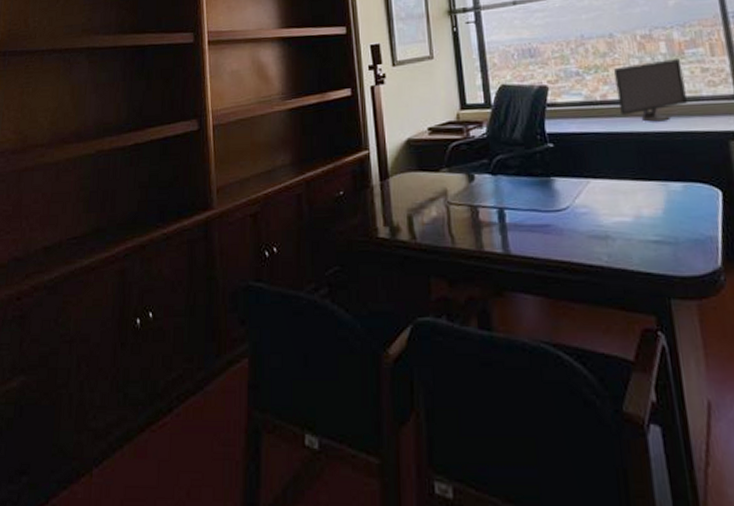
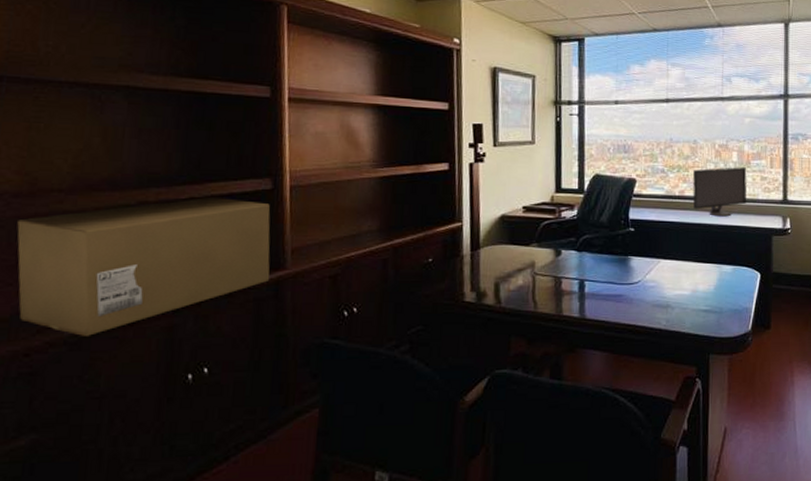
box: none [13,141,200,282] -> present [17,196,271,338]

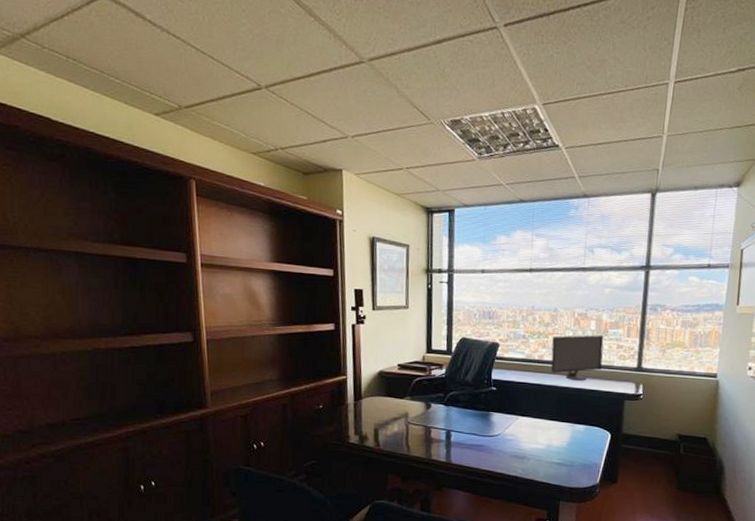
box: present [17,196,271,338] -> none [10,346,196,453]

